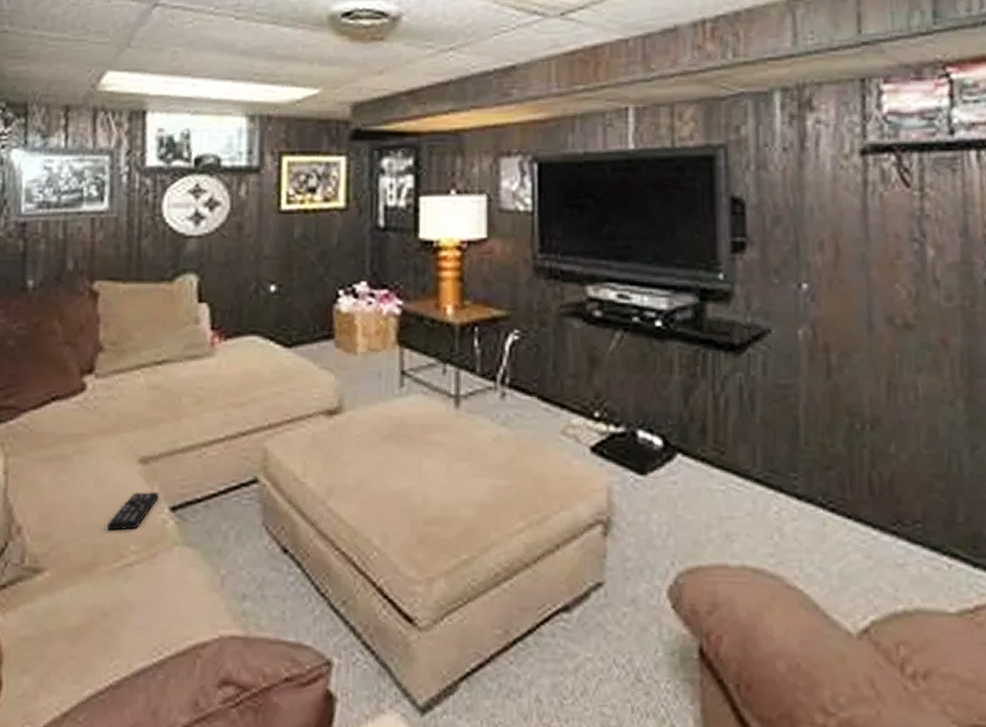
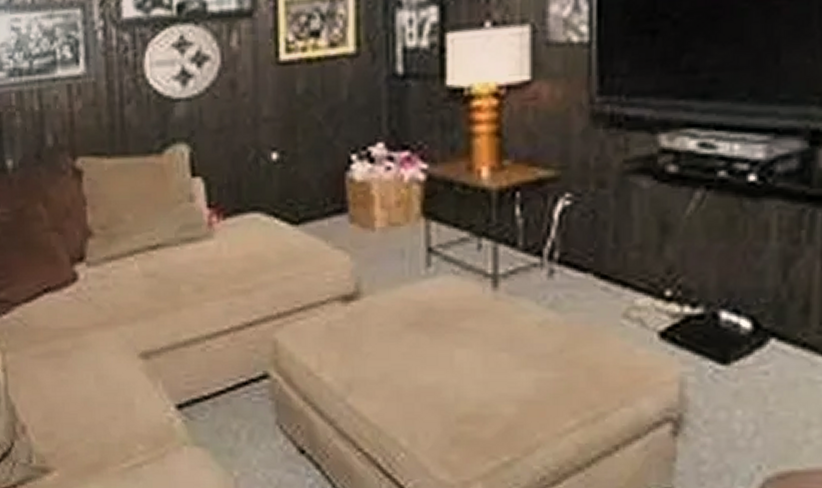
remote control: present [107,492,159,530] -> none [112,389,163,430]

